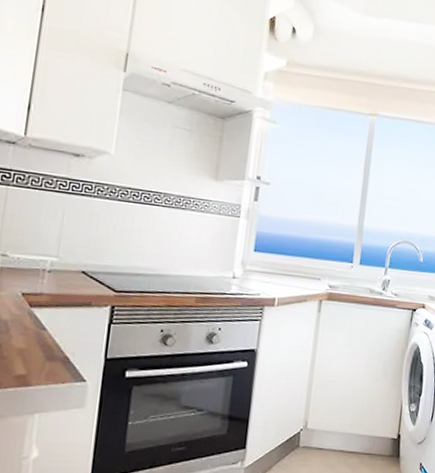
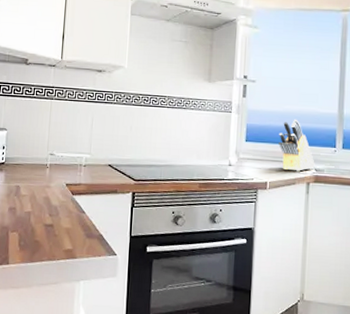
knife block: none [291,229,330,288] -> present [278,119,315,172]

